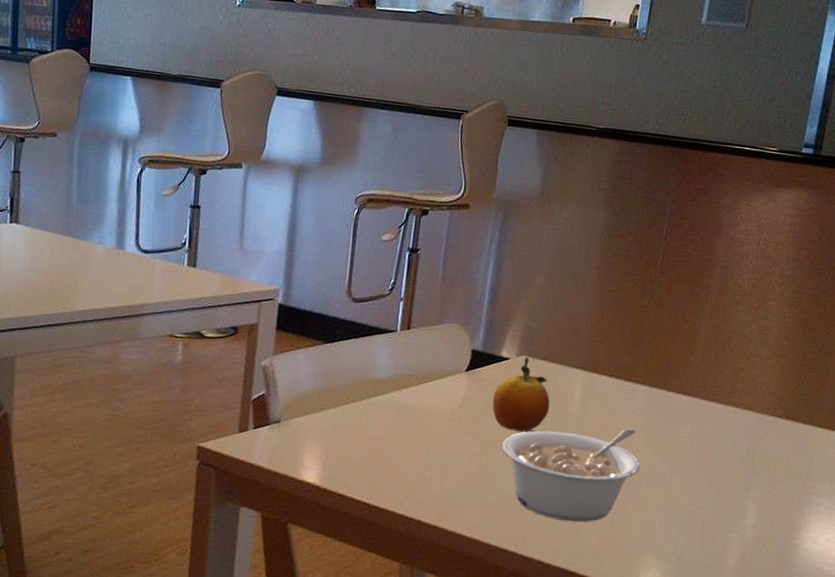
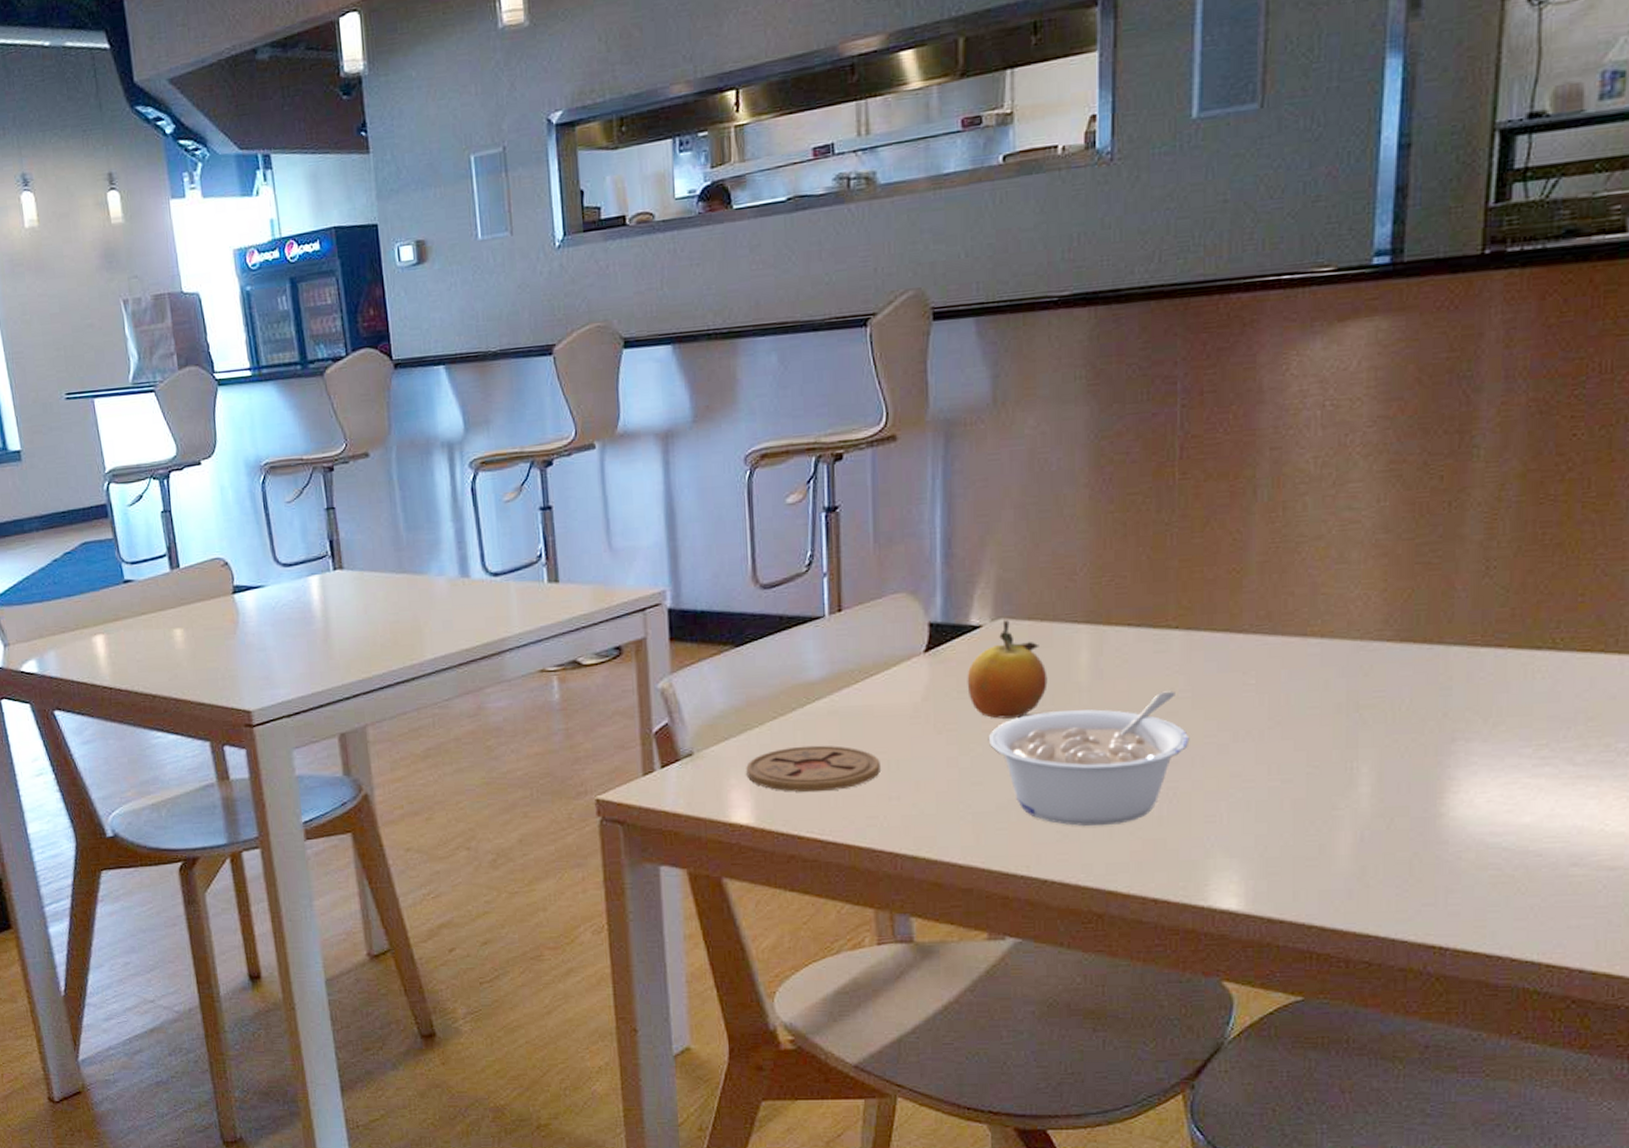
coaster: none [319,428,421,467] -> present [746,745,880,793]

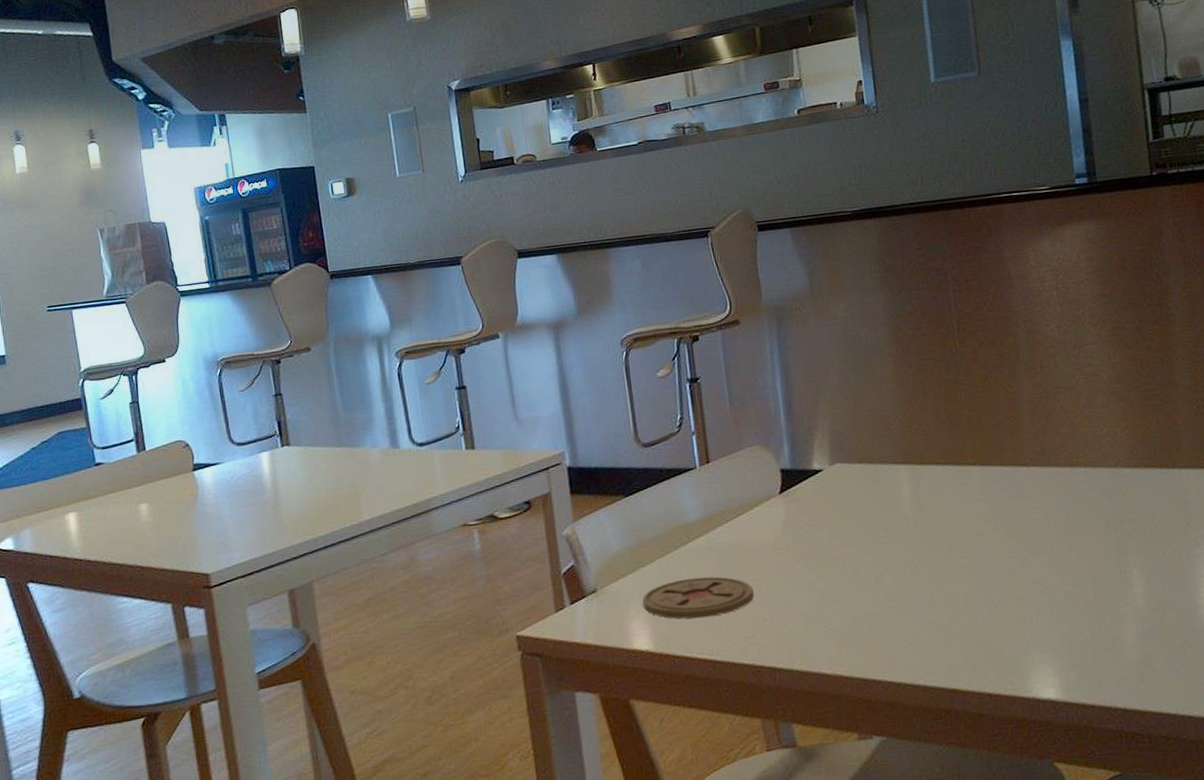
fruit: present [967,620,1048,719] -> none [815,464,880,547]
legume: present [989,691,1190,826] -> none [839,516,998,634]

